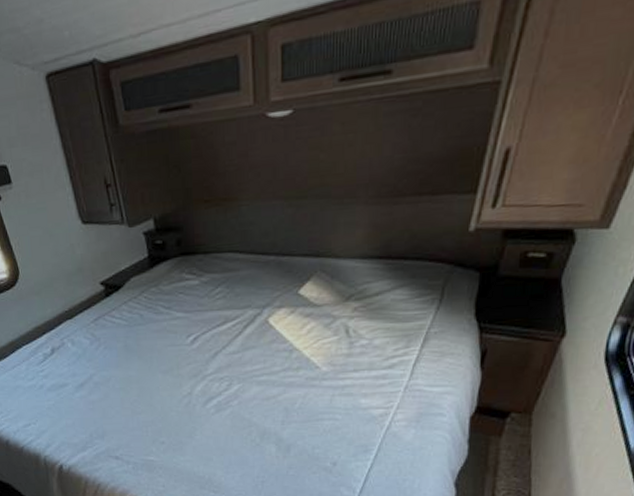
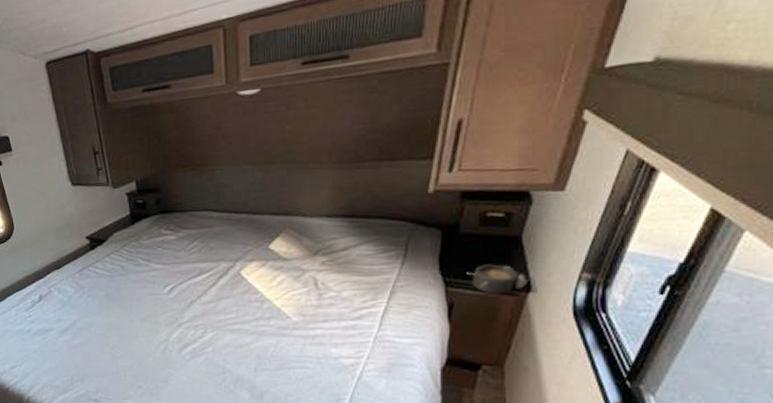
alarm clock: none [502,308,566,341] -> present [467,264,531,295]

